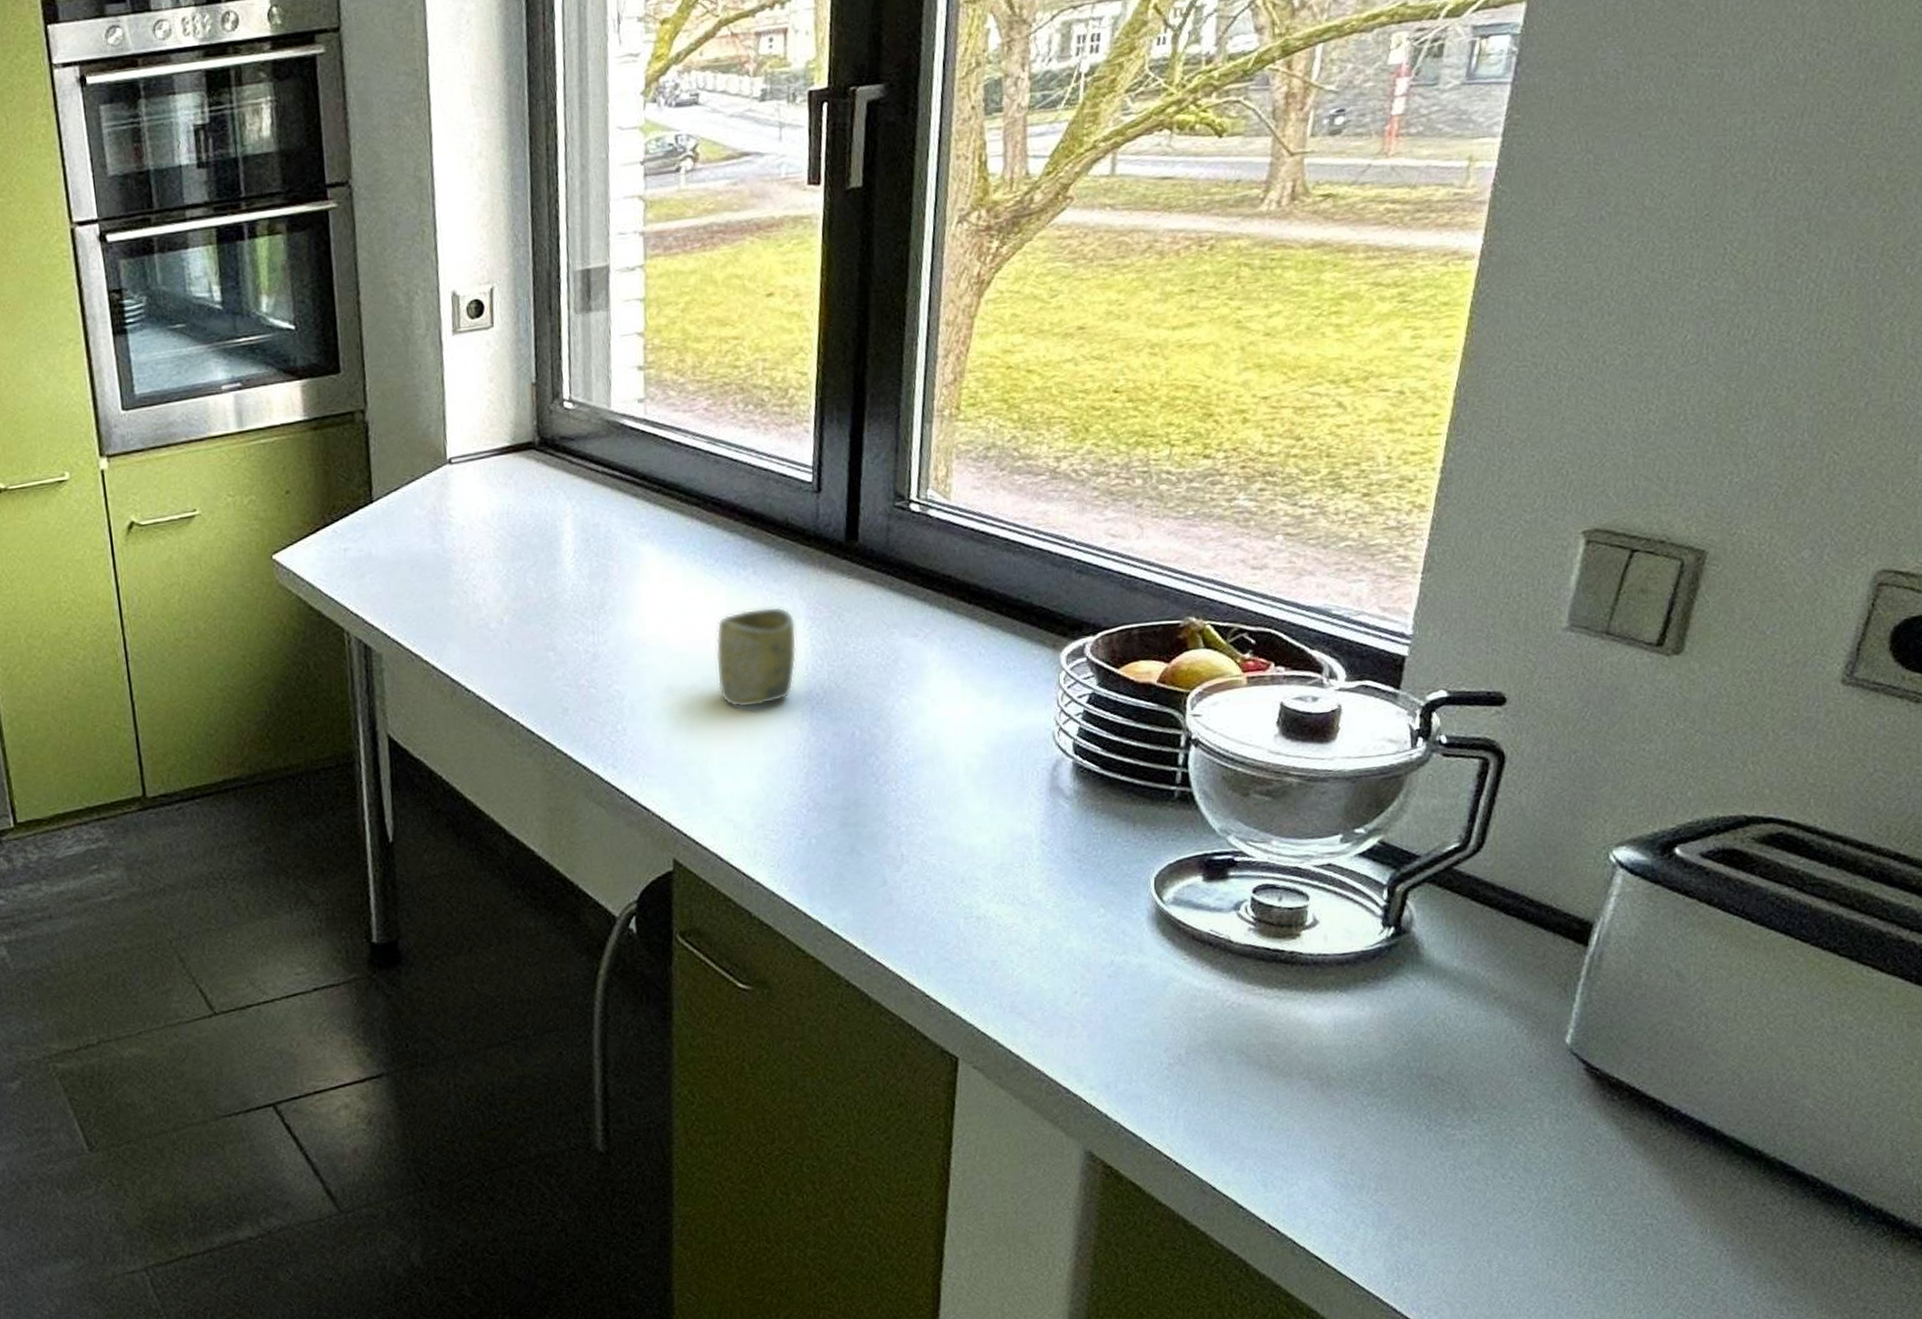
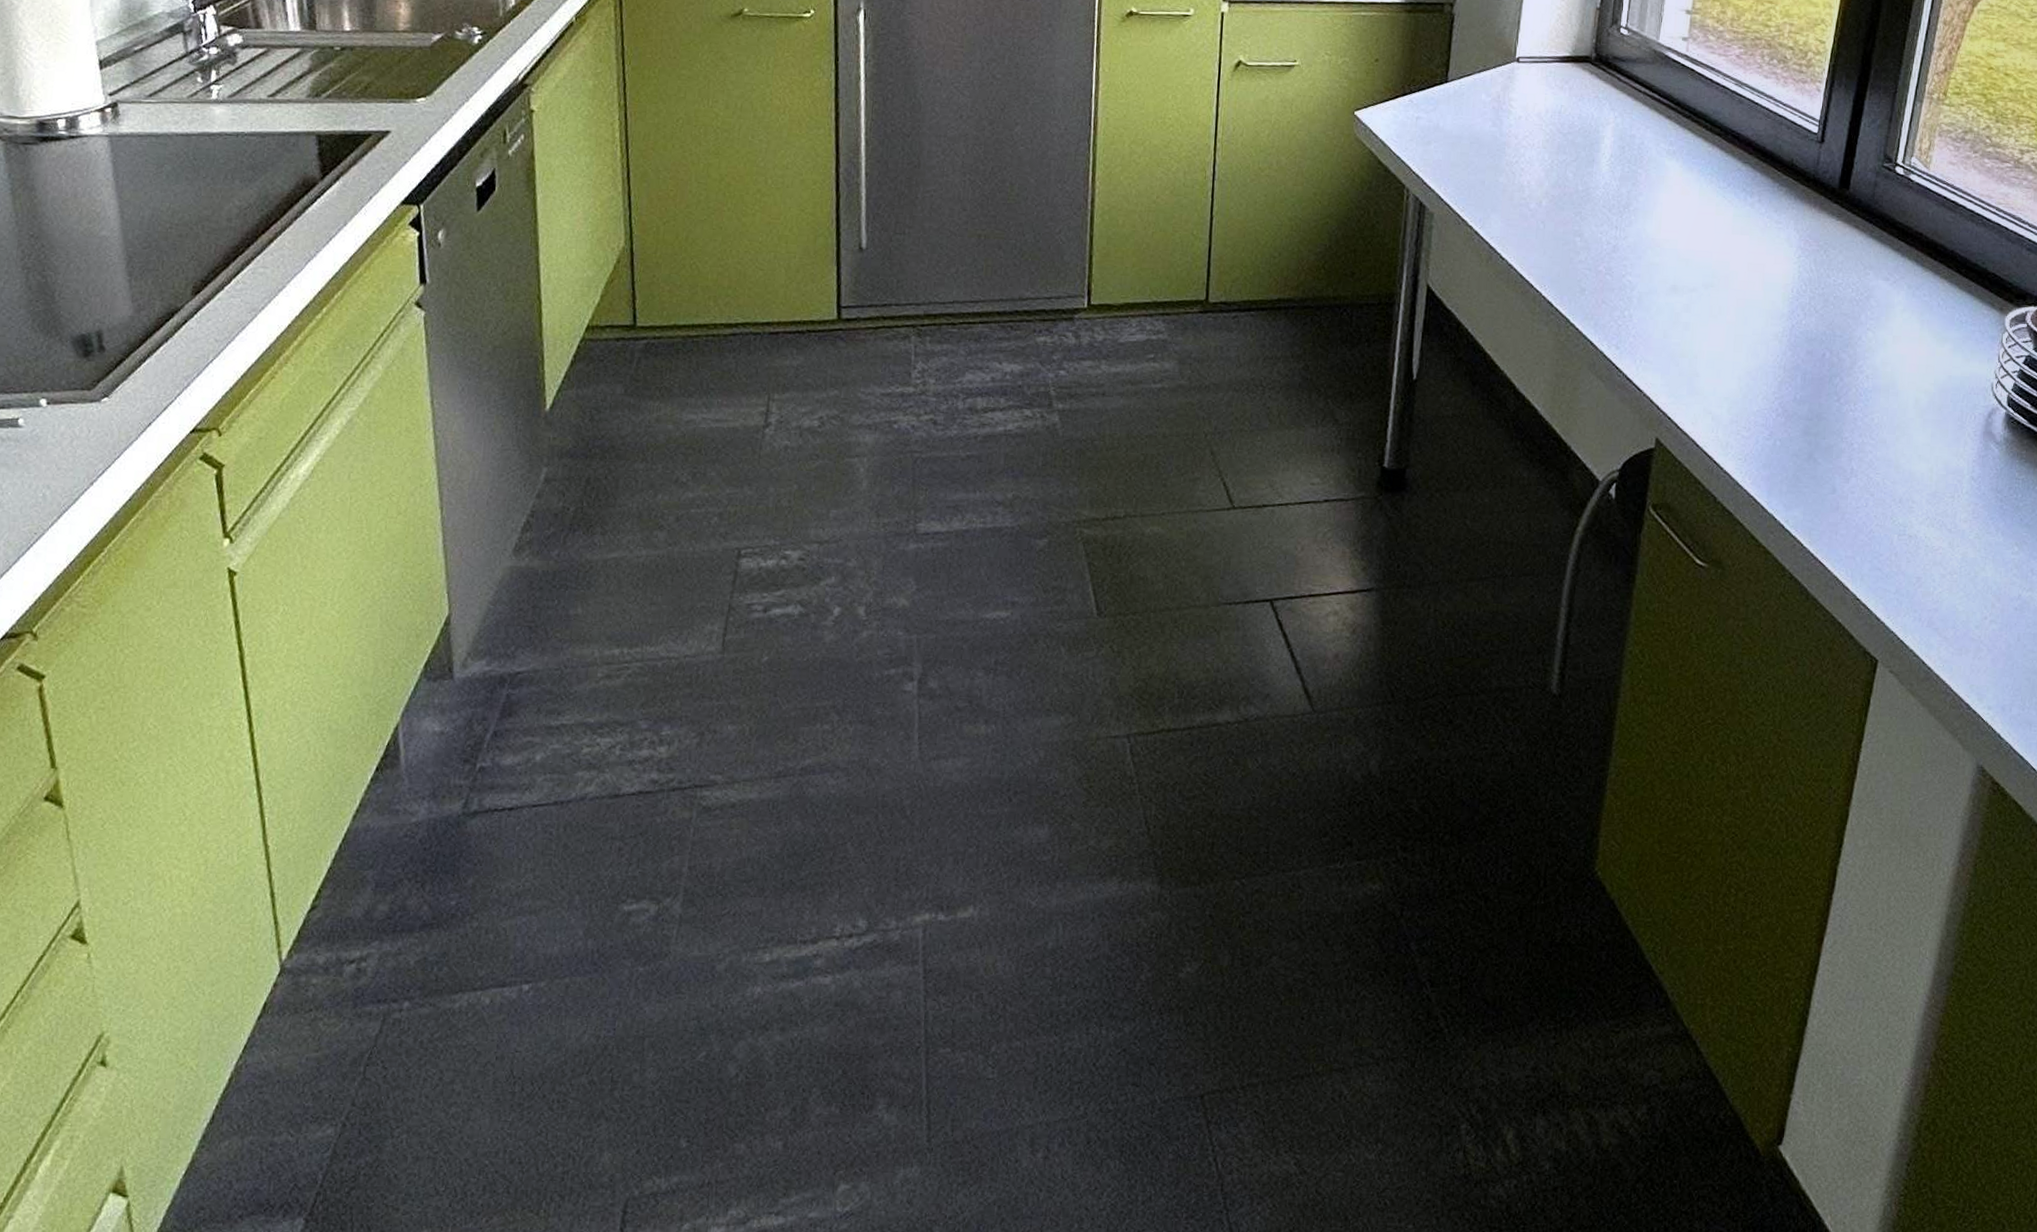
cup: present [716,606,797,708] -> none [1715,231,1788,317]

